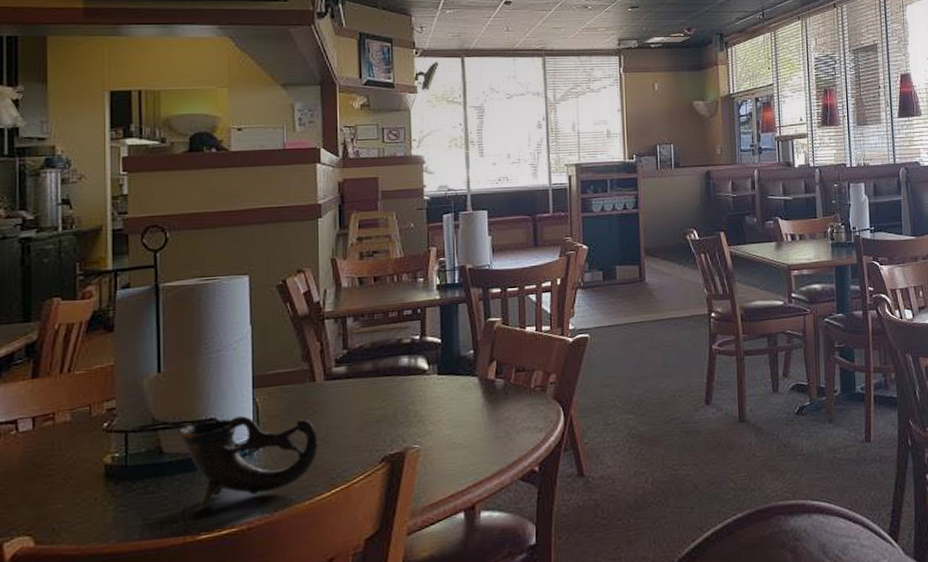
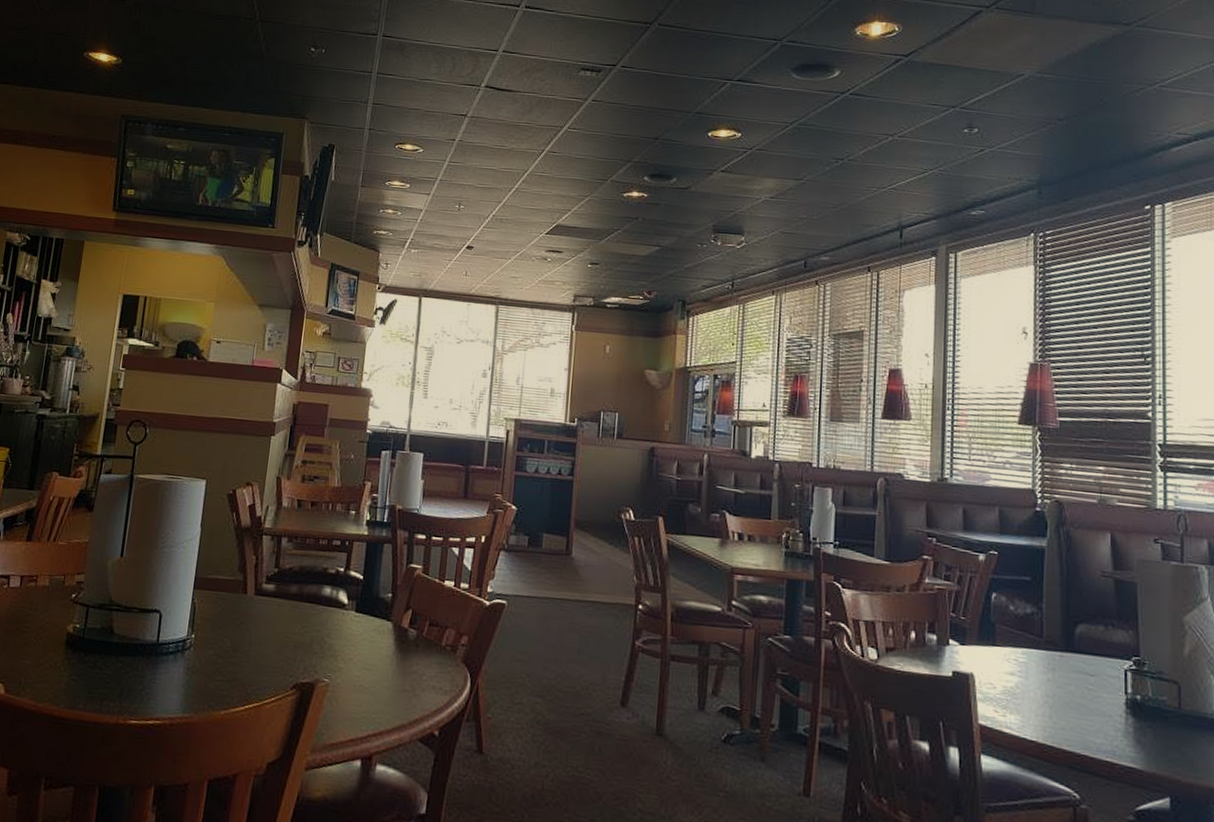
cup: present [180,416,319,507] -> none [129,611,241,693]

